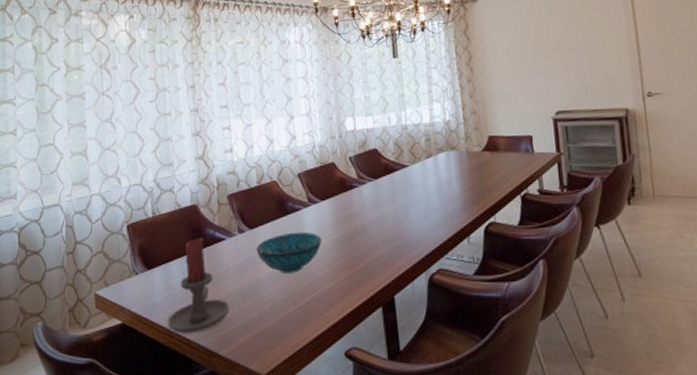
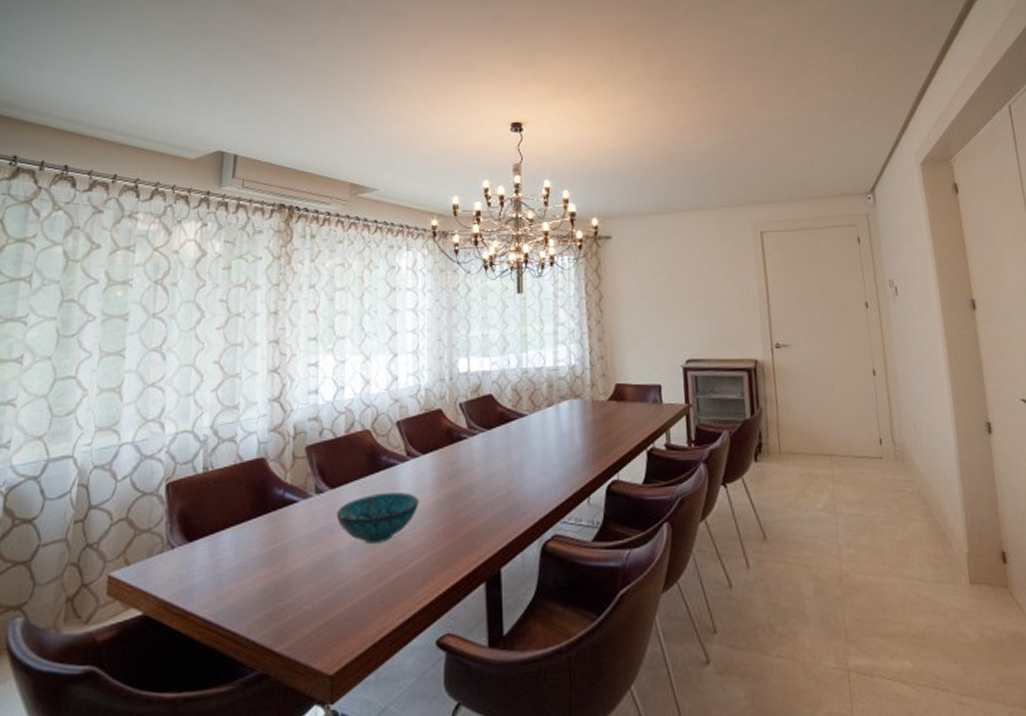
candle holder: present [167,237,230,333] -> none [207,499,295,625]

